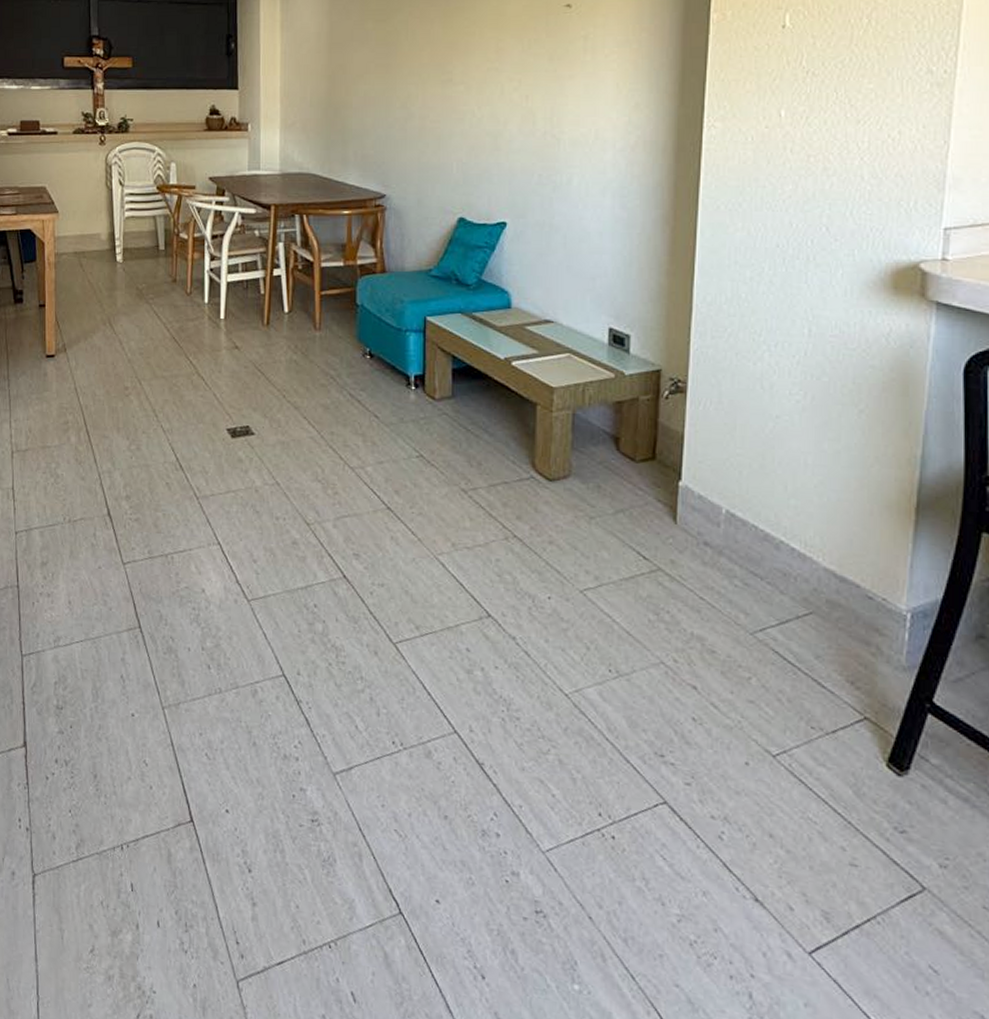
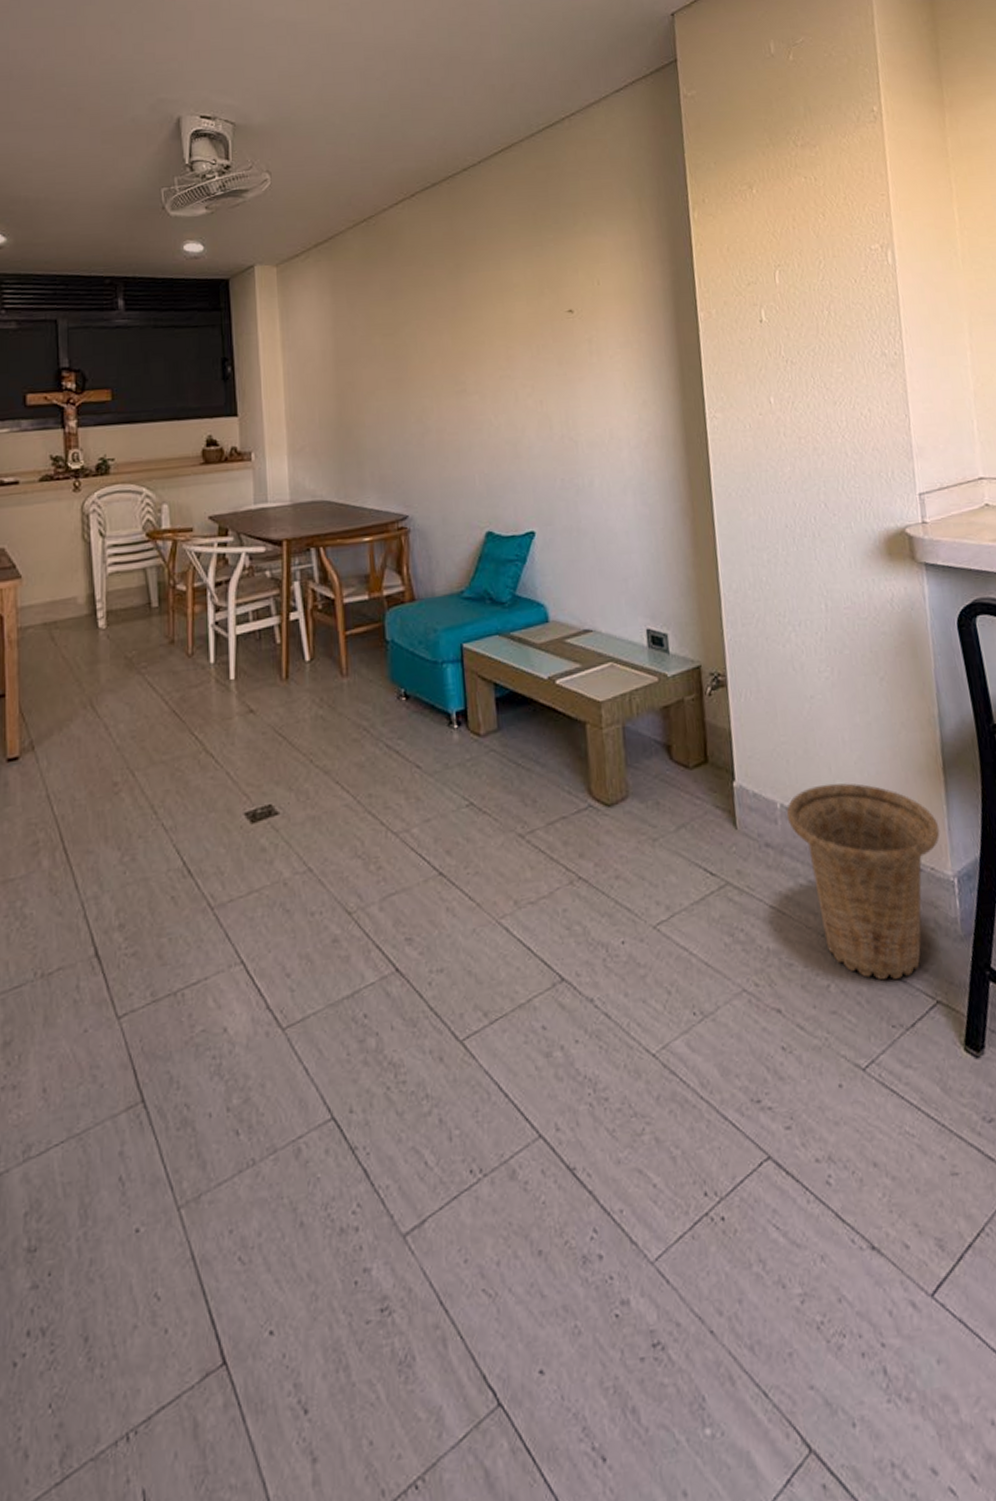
basket: none [731,500,900,689] -> present [786,783,940,981]

